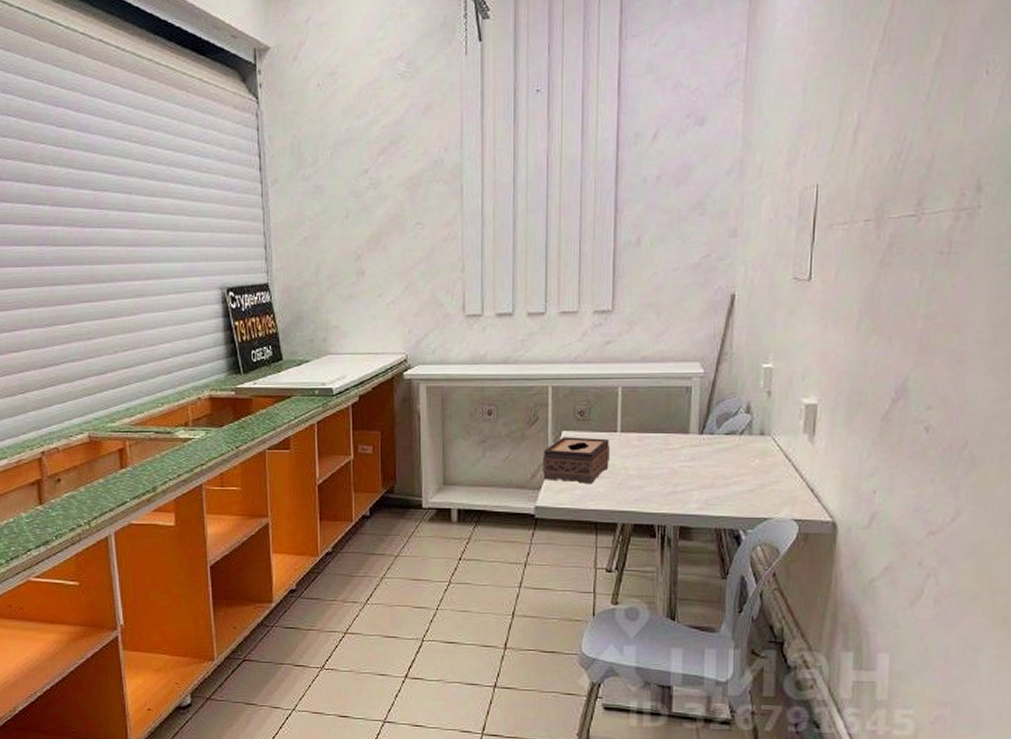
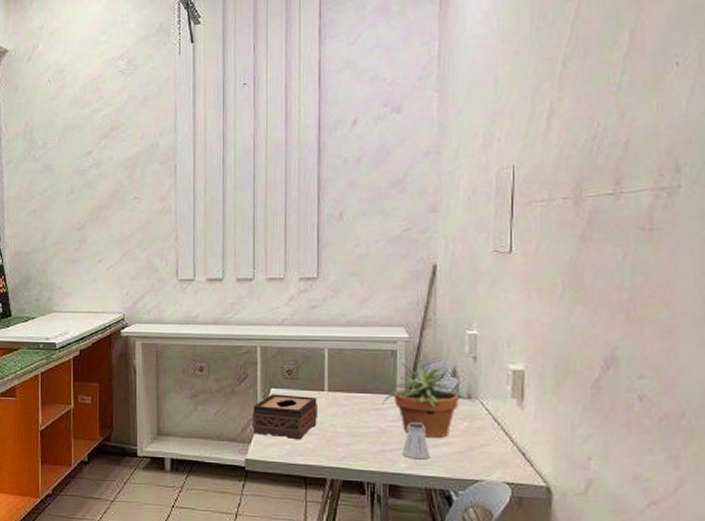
potted plant: none [668,398,769,476] -> present [374,361,476,438]
saltshaker: none [694,461,720,500] -> present [402,422,429,460]

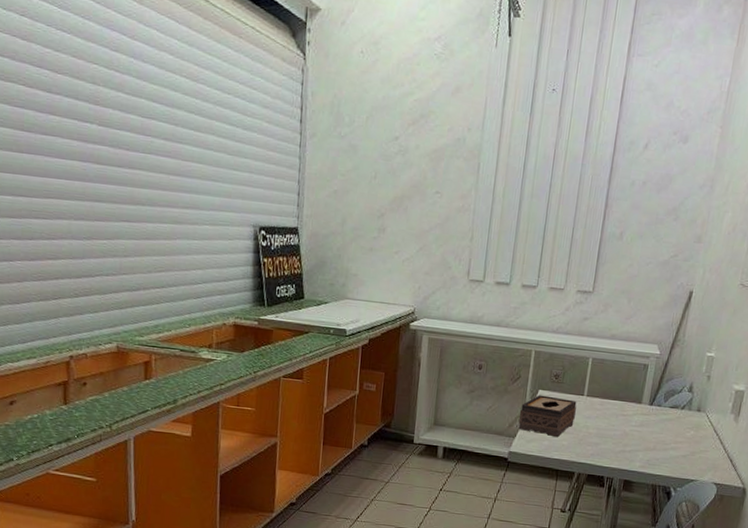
potted plant: present [374,361,476,438] -> none [626,375,704,443]
saltshaker: present [402,422,429,460] -> none [638,428,661,461]

